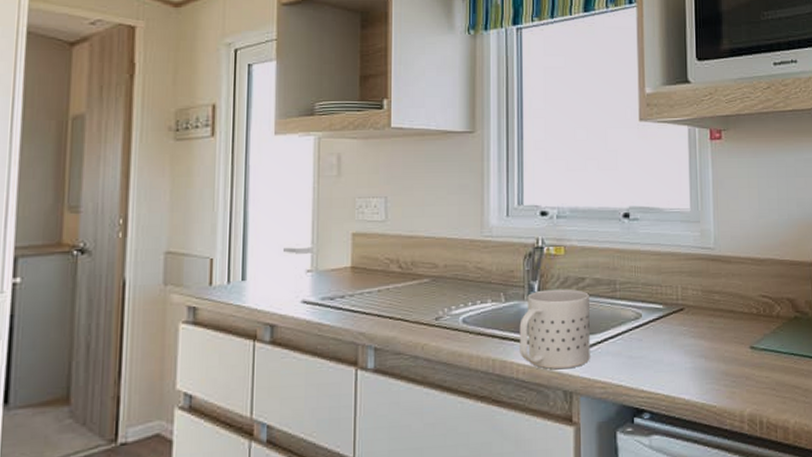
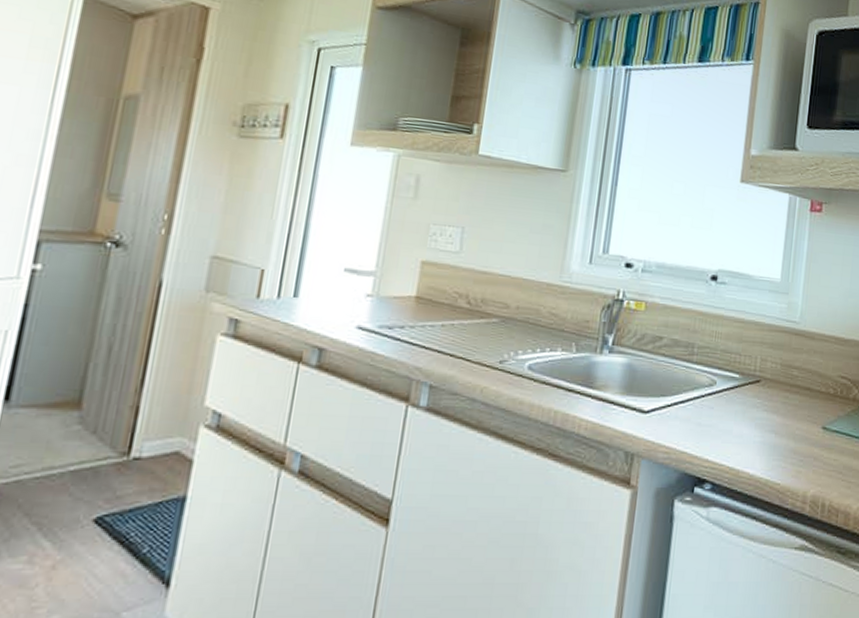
mug: present [519,289,590,370] -> none [584,344,665,429]

